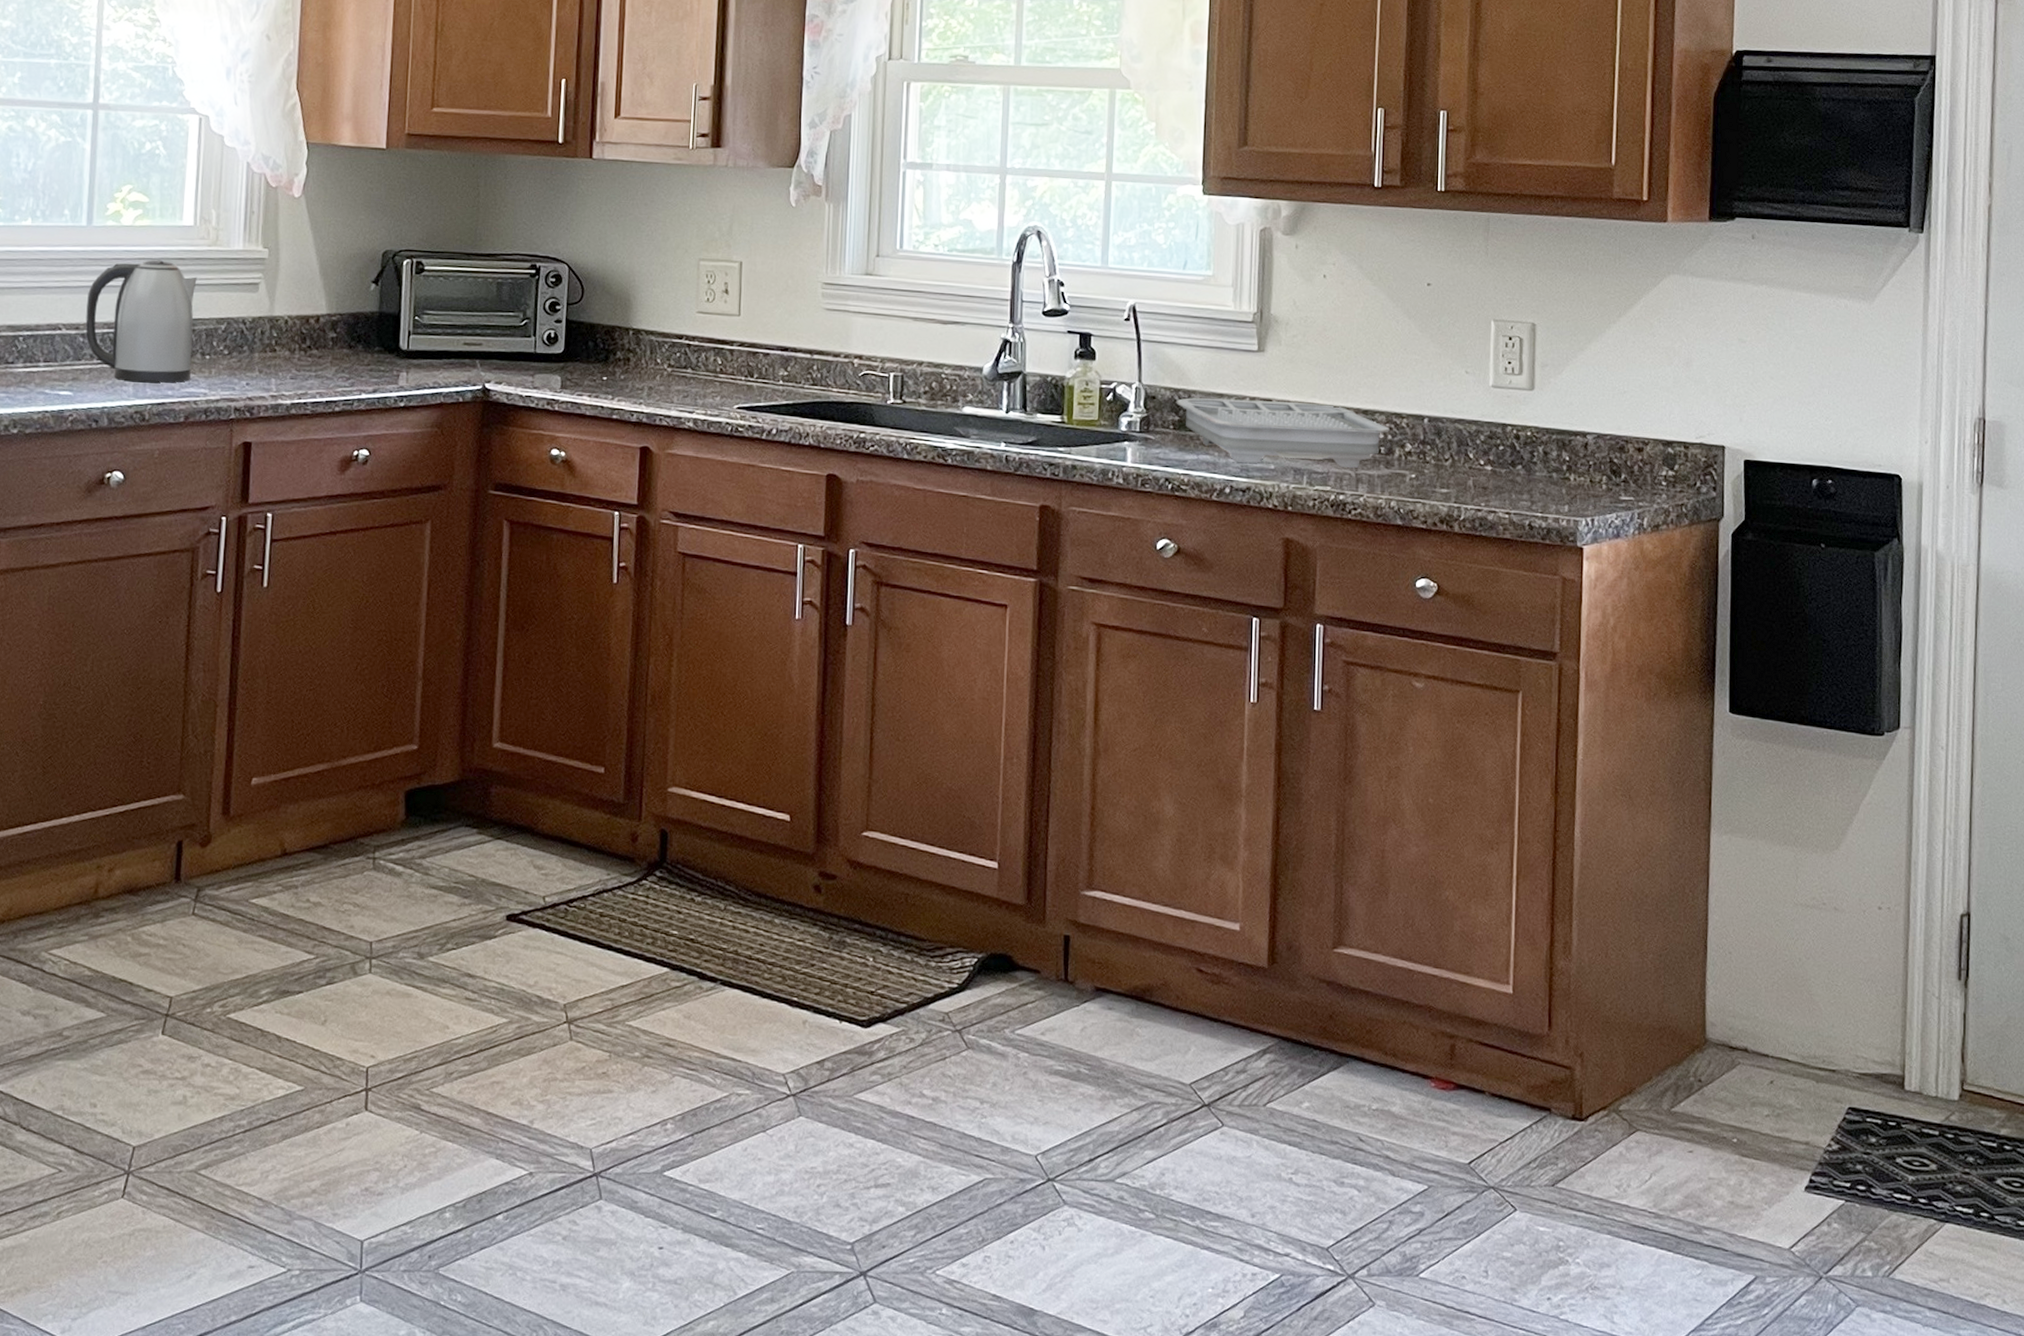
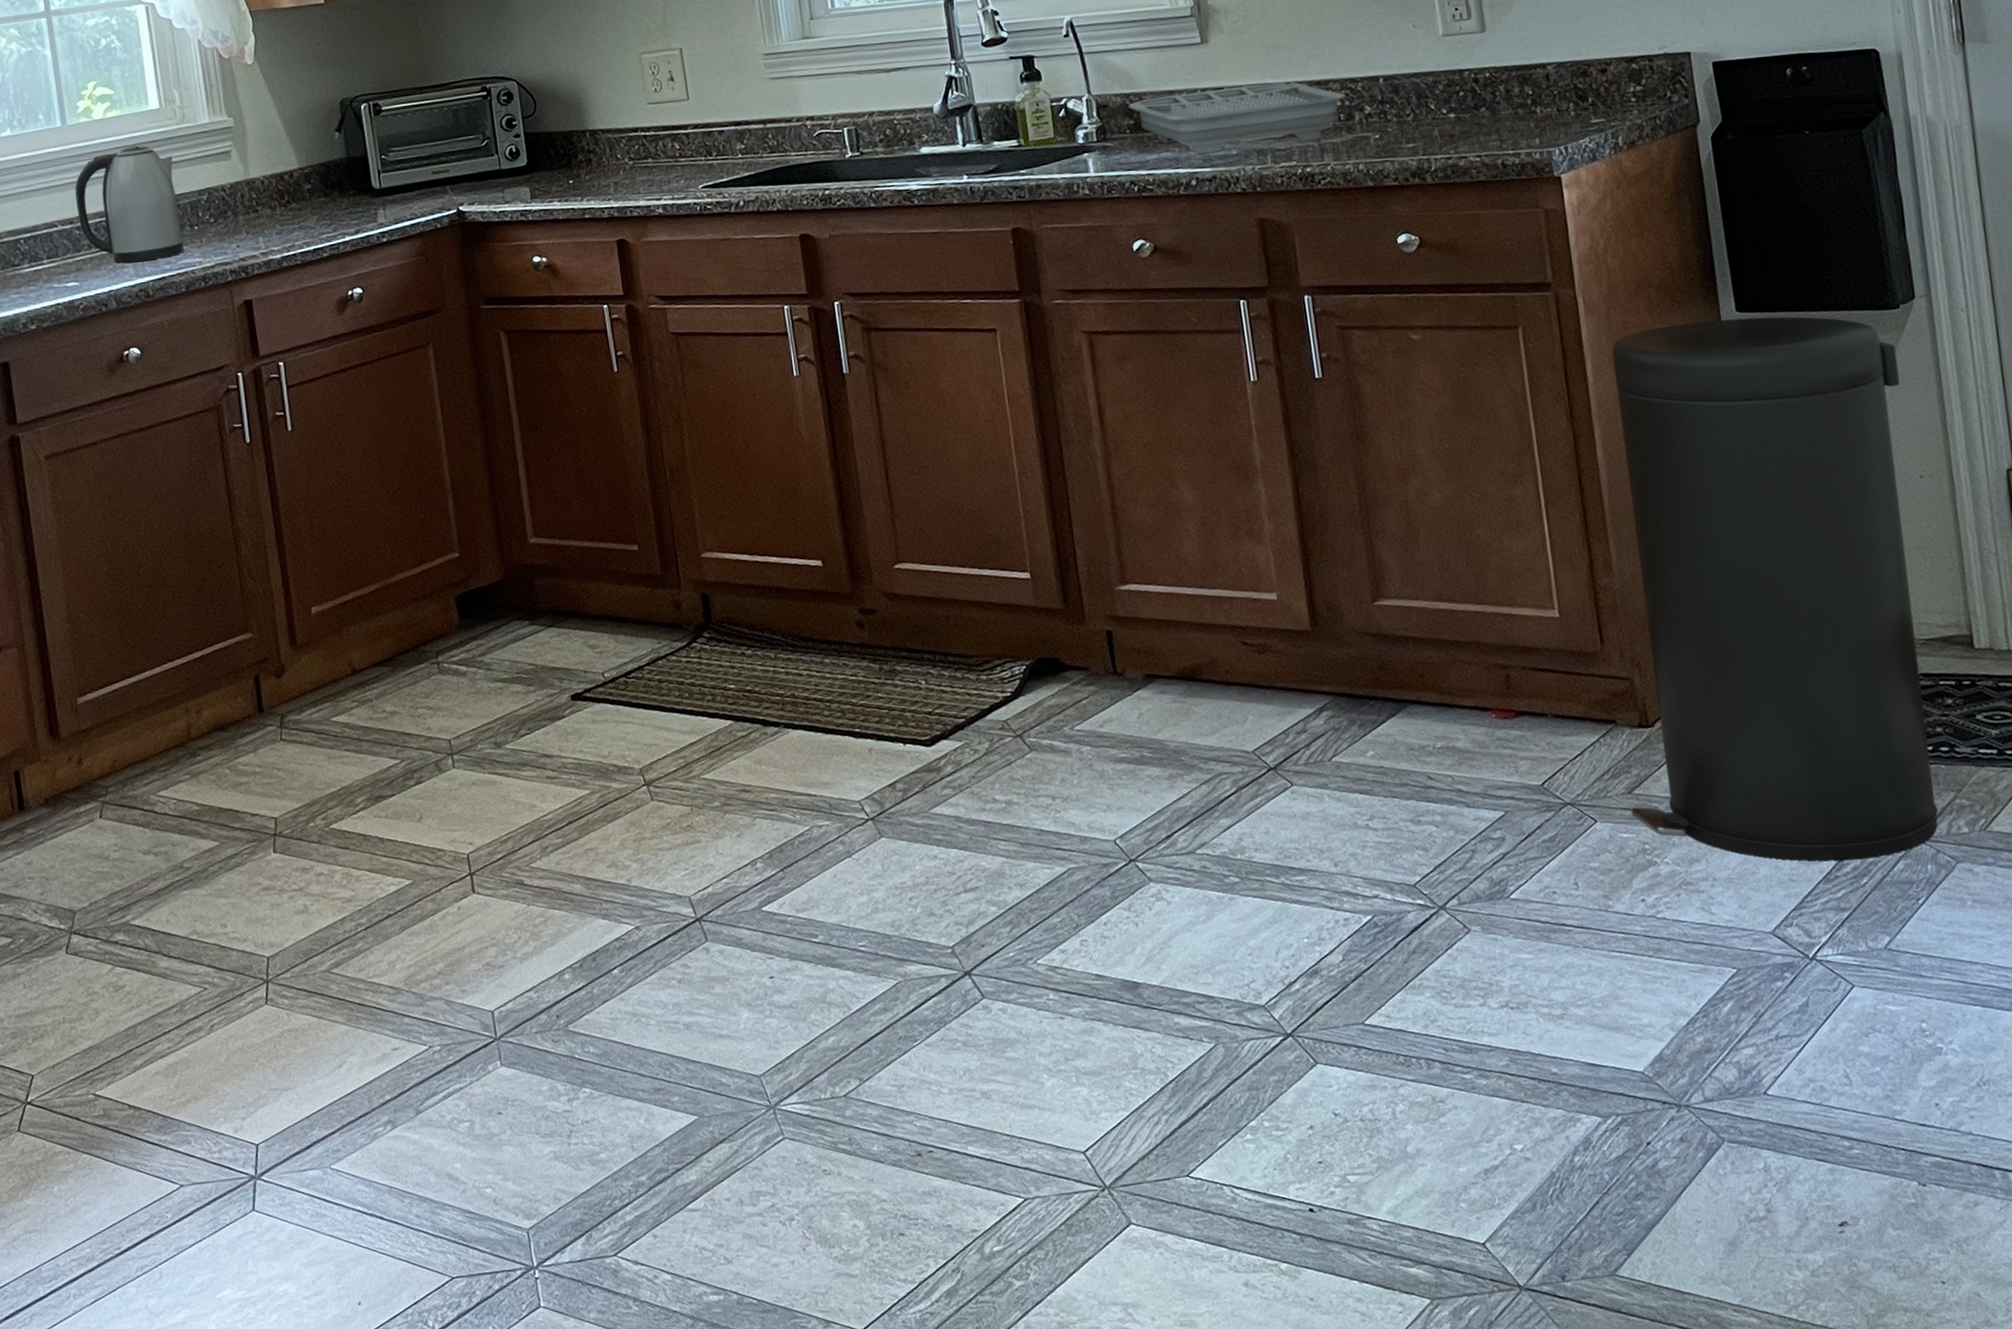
pedal bin: none [1551,715,1875,1289] -> present [1612,316,1938,861]

